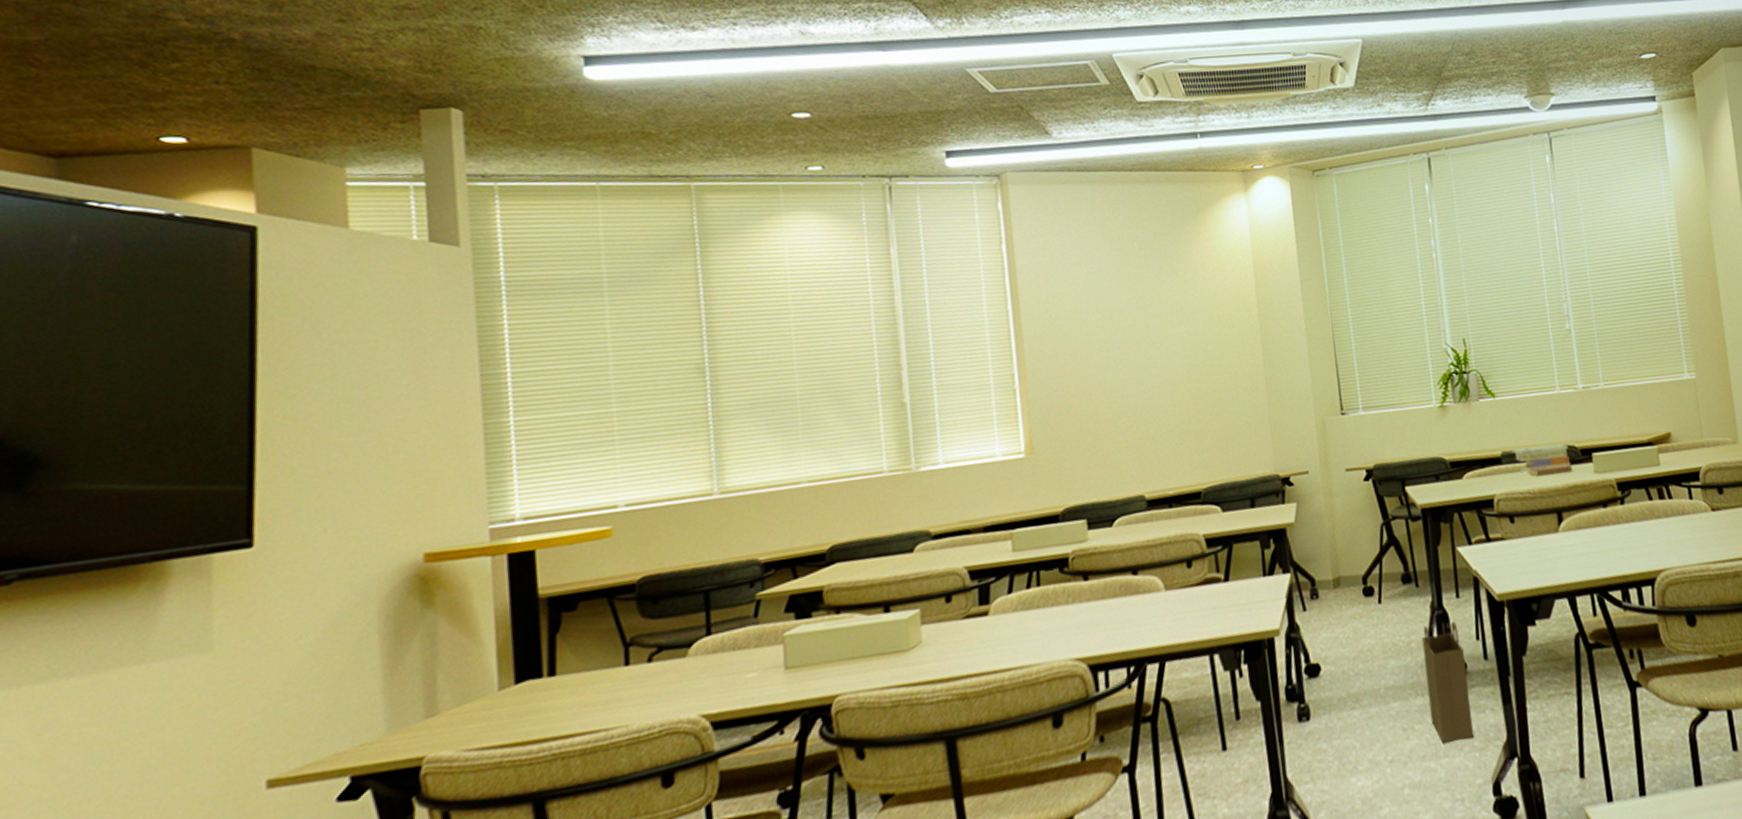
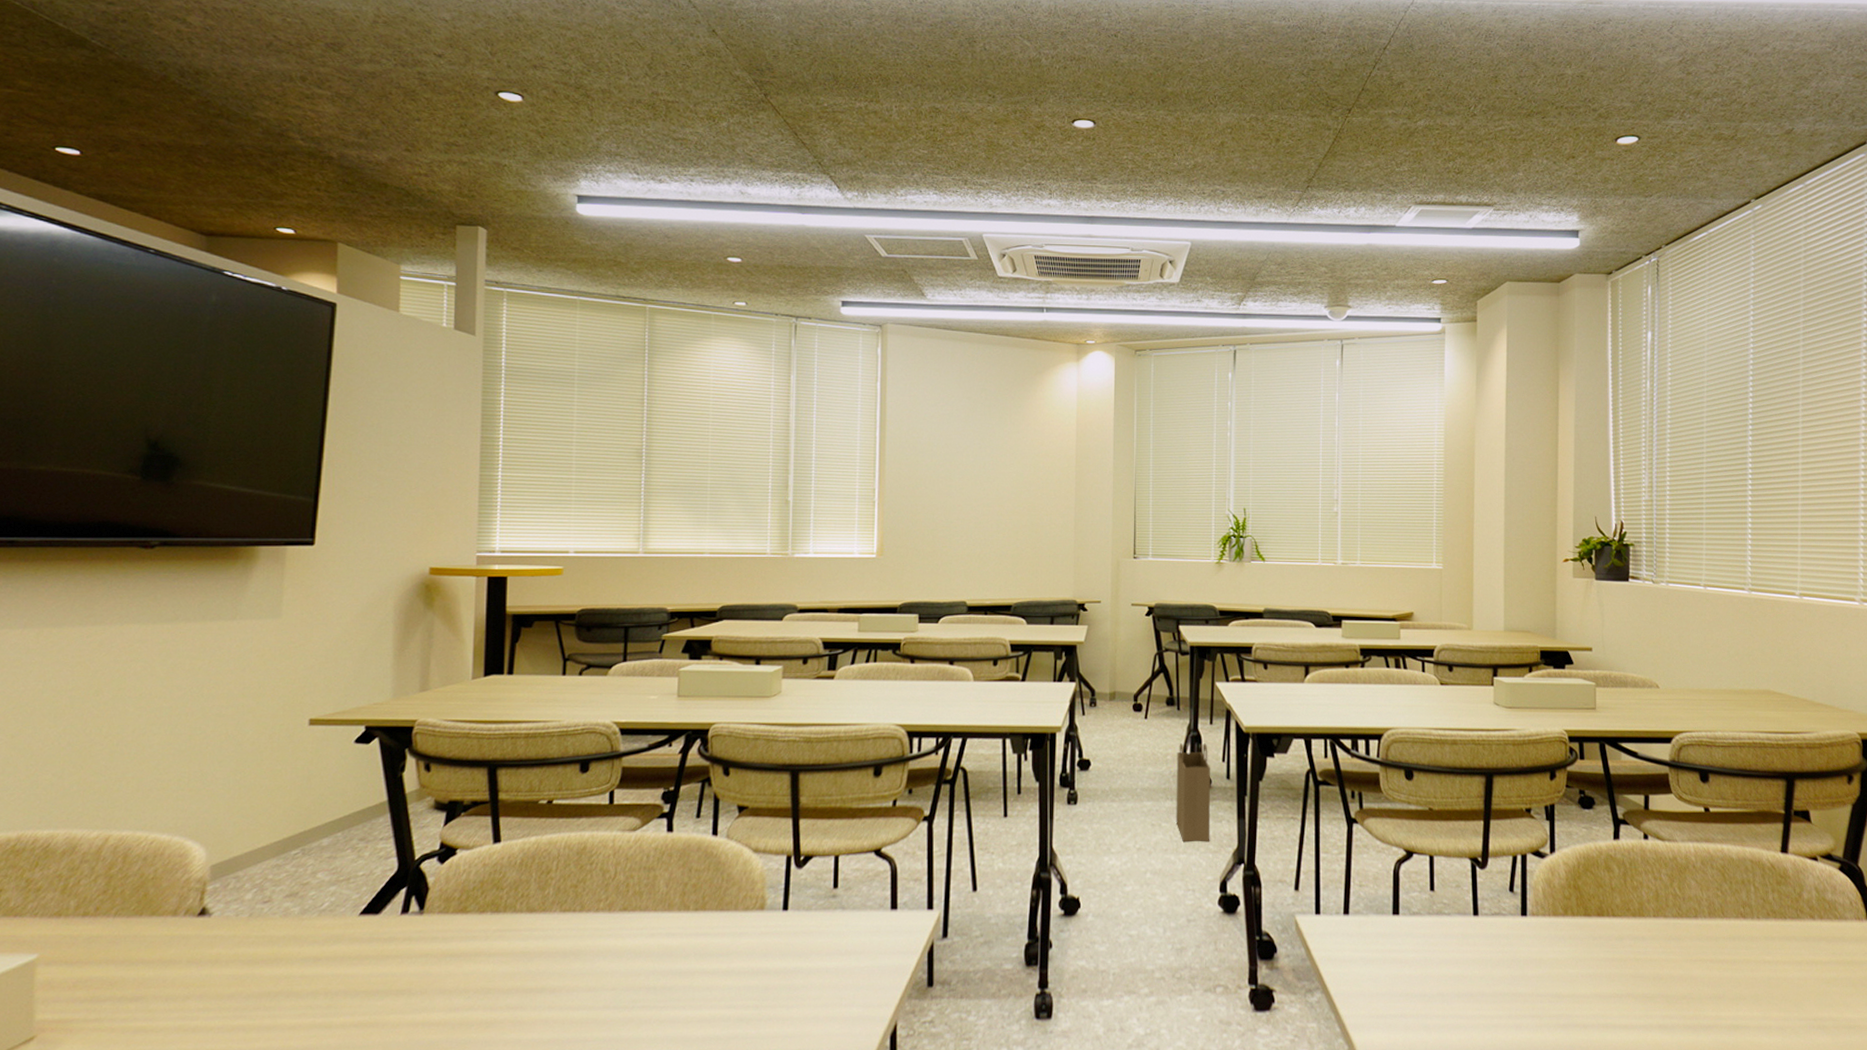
books: present [1511,444,1573,477] -> none [1273,607,1324,633]

